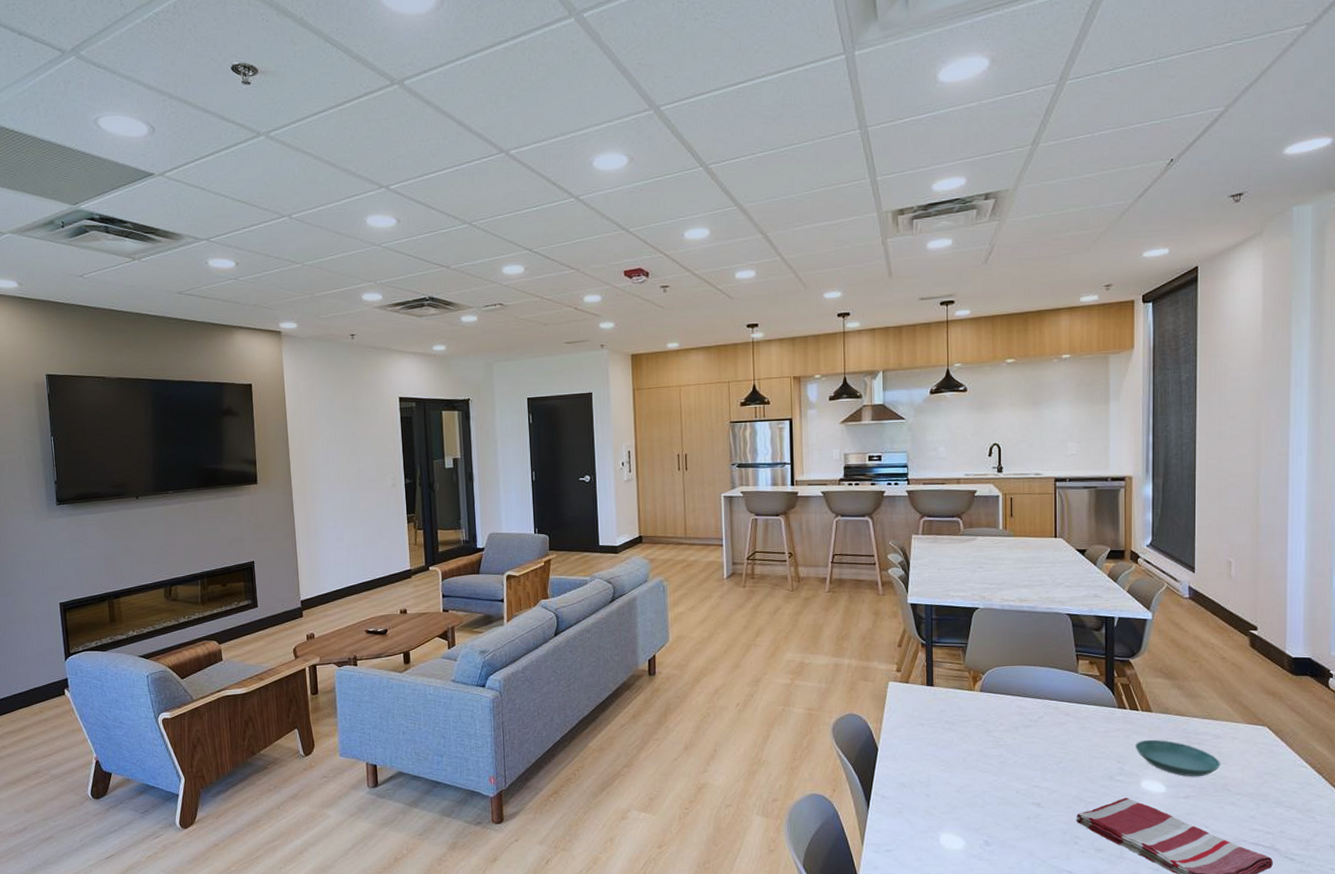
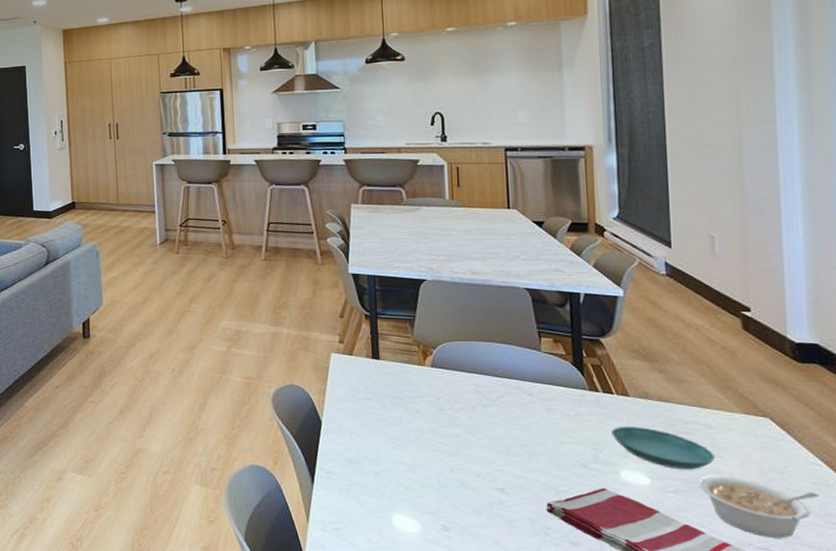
legume: none [1205,780,1303,833] -> present [698,476,819,538]

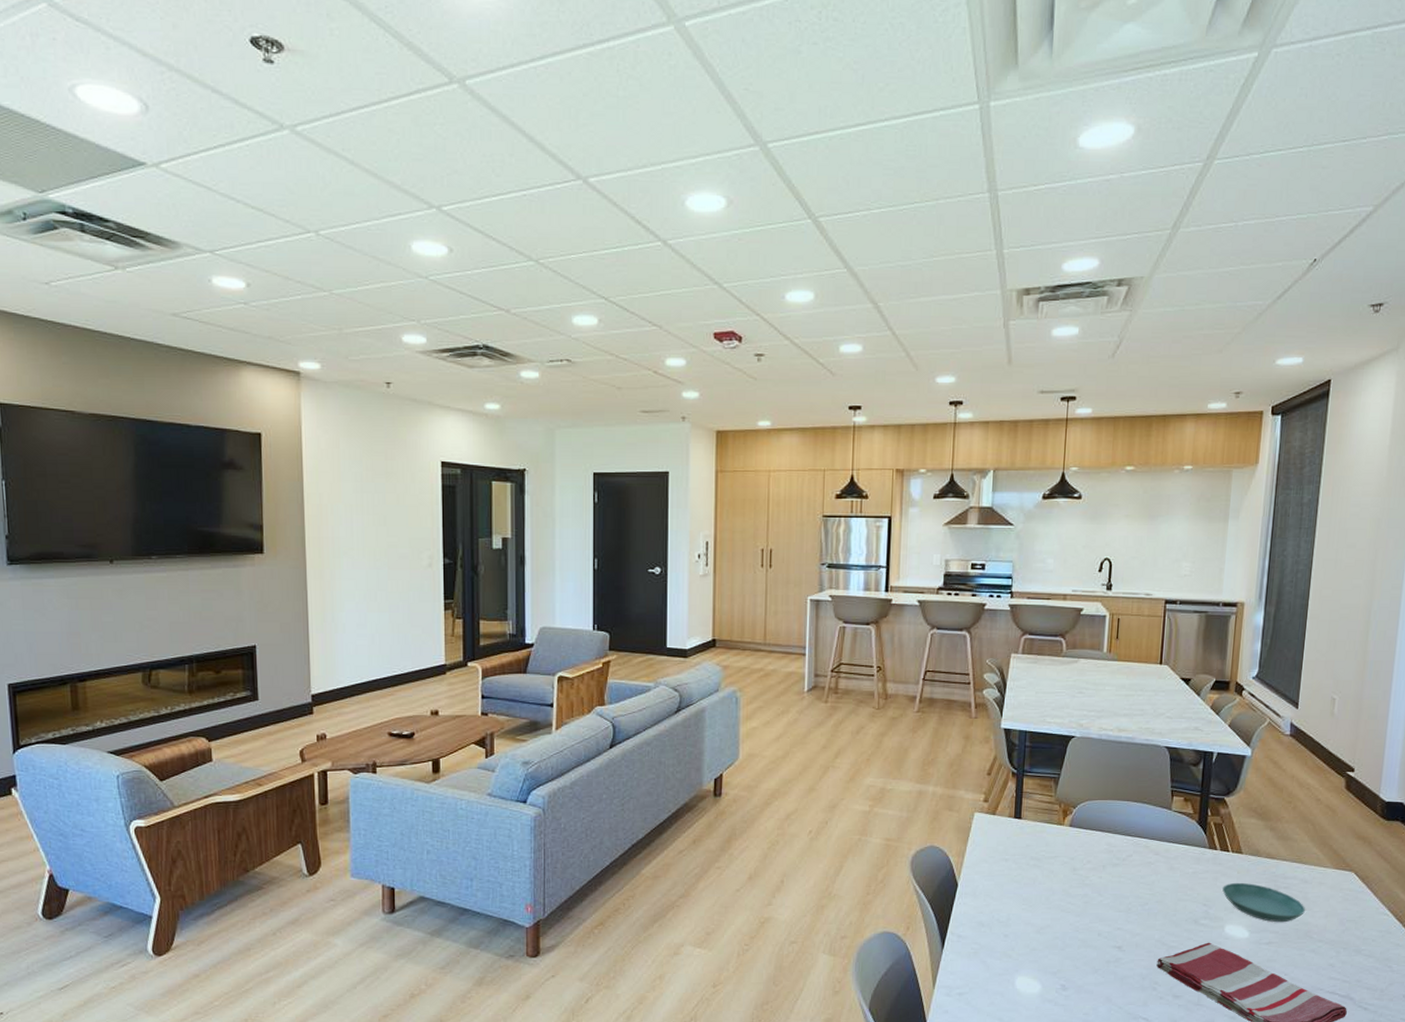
legume: present [698,476,819,538] -> none [1288,927,1382,982]

